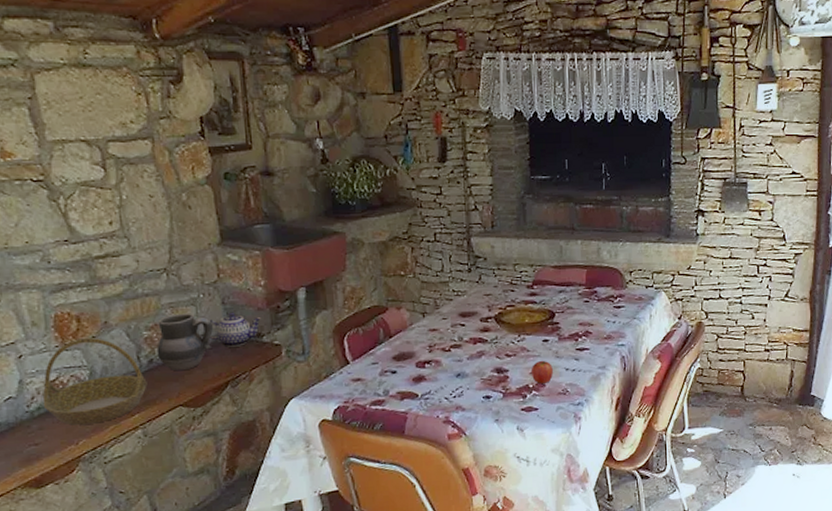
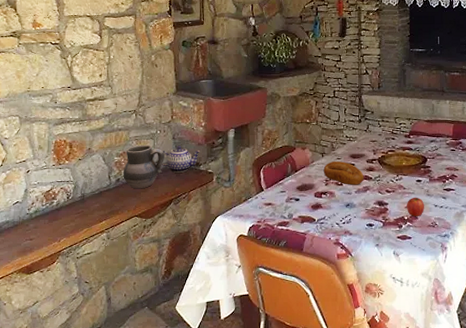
basket: present [42,338,147,425] -> none [39,160,114,226]
bread: none [425,322,478,351] -> present [323,161,364,185]

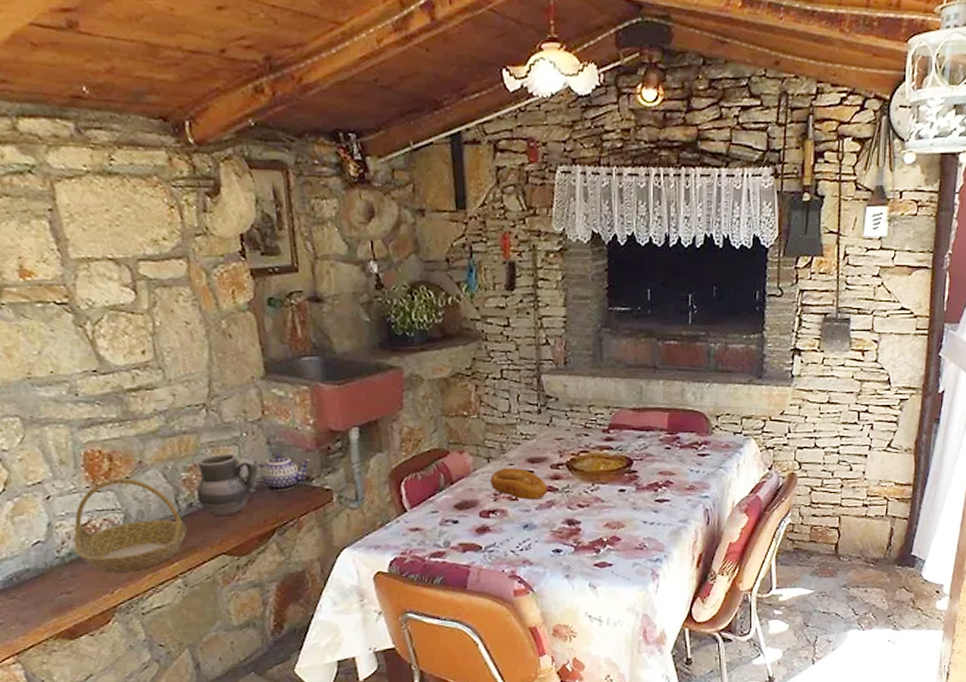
basket: none [39,160,114,226] -> present [73,478,187,573]
fruit: present [406,197,425,216] -> none [605,511,631,537]

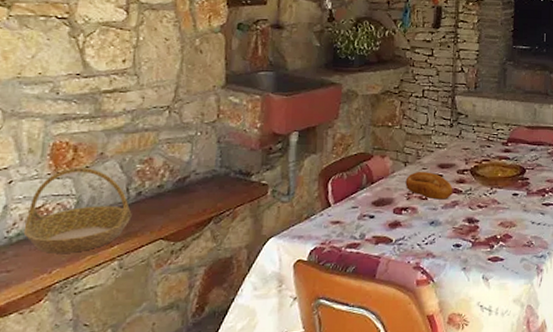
ceramic jug: present [196,453,258,517] -> none [146,149,205,205]
teapot: present [247,453,310,493] -> none [196,151,252,185]

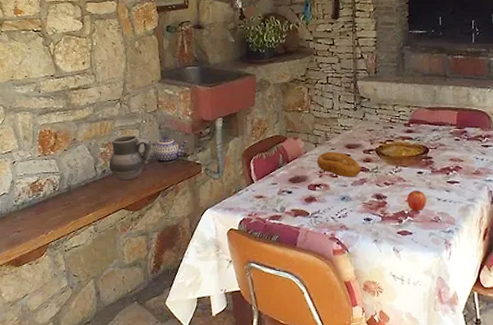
basket: present [23,168,132,253] -> none [26,151,100,218]
ceramic jug: none [146,149,205,205] -> present [109,134,151,181]
teapot: none [196,151,252,185] -> present [144,135,187,165]
fruit: none [499,213,521,235] -> present [406,190,427,211]

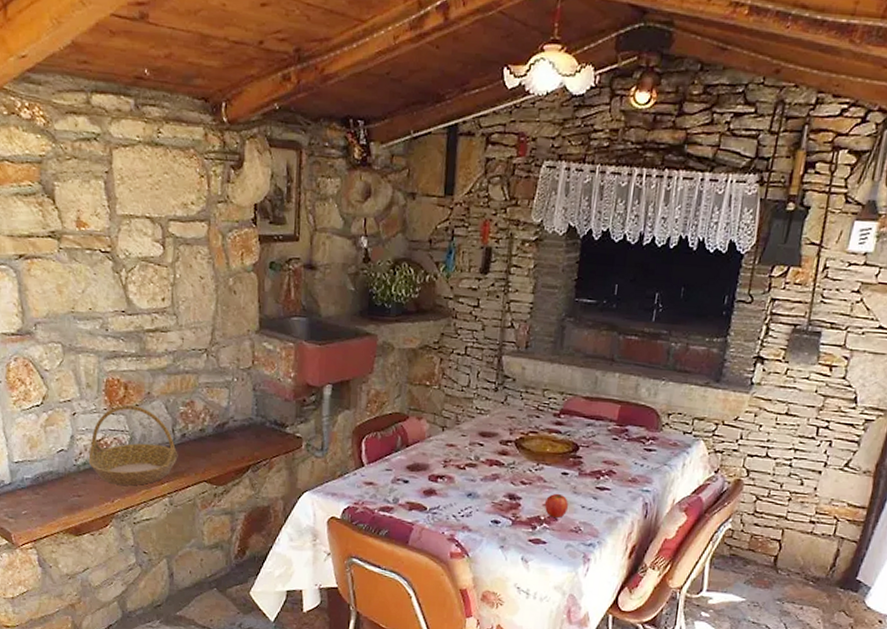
basket: none [26,151,100,218] -> present [88,405,178,486]
ceramic jug: present [109,134,151,181] -> none [190,393,242,449]
teapot: present [144,135,187,165] -> none [234,399,287,434]
bread: present [317,152,360,177] -> none [442,438,494,471]

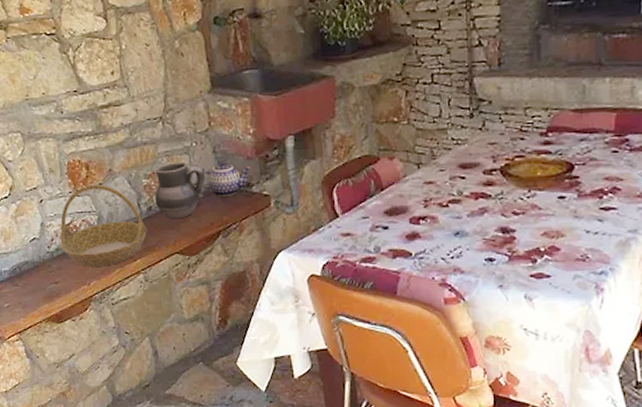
ceramic jug: none [190,393,242,449] -> present [155,161,205,219]
teapot: none [234,399,287,434] -> present [197,161,250,198]
fruit: present [544,493,569,518] -> none [542,220,571,247]

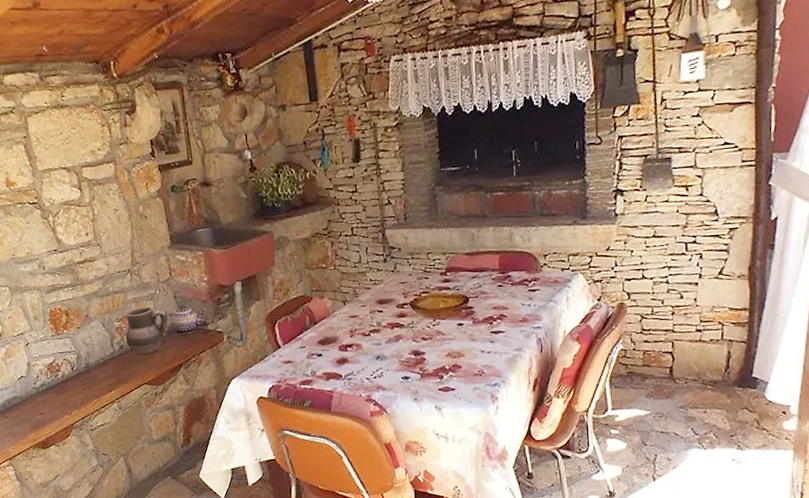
basket: present [60,185,147,267] -> none [44,328,120,399]

